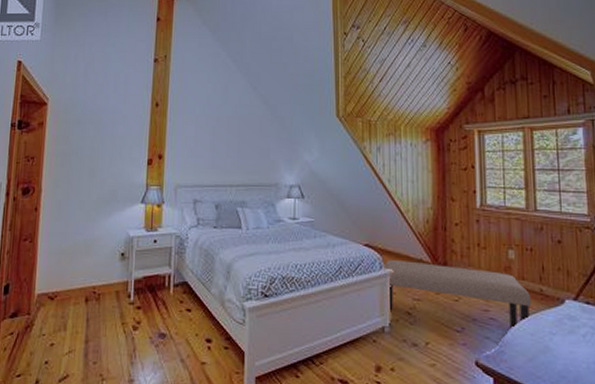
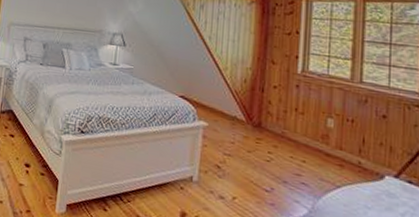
bench: present [384,260,532,331] -> none [197,113,348,199]

